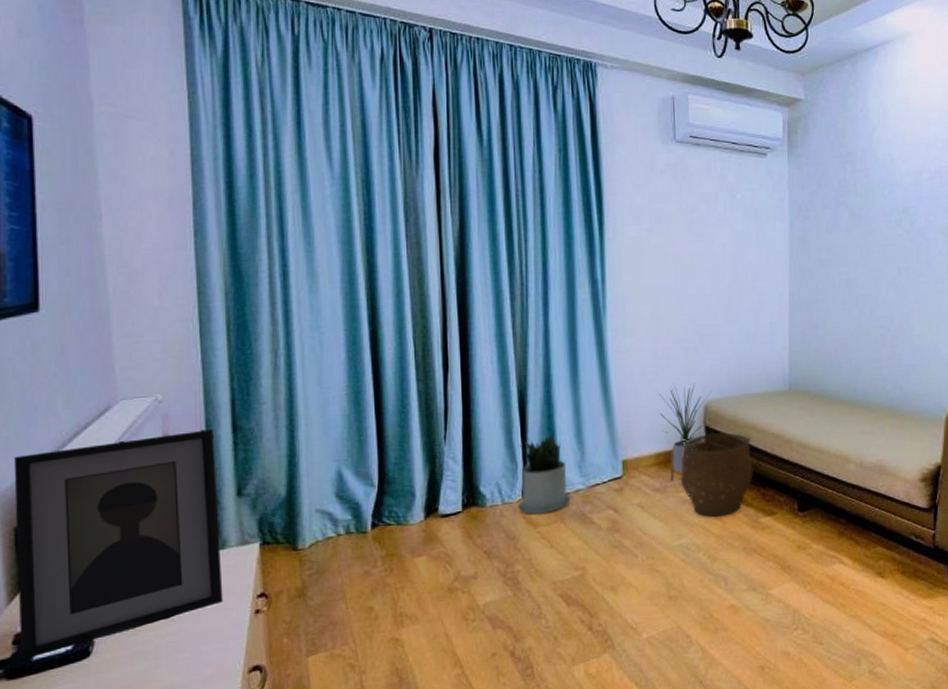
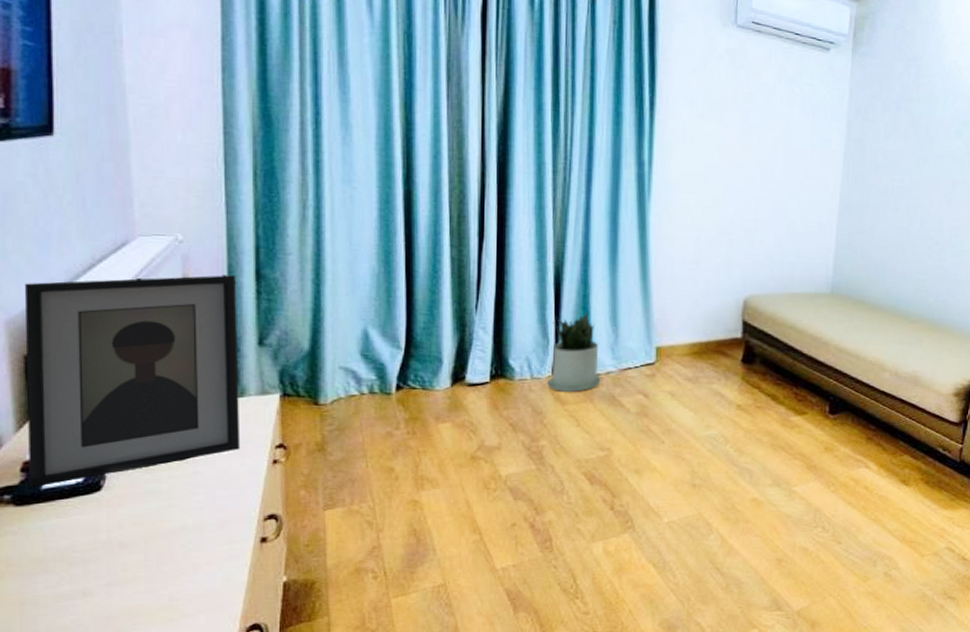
house plant: present [659,382,711,481] -> none [698,276,752,372]
basket: present [680,433,753,517] -> none [713,329,789,412]

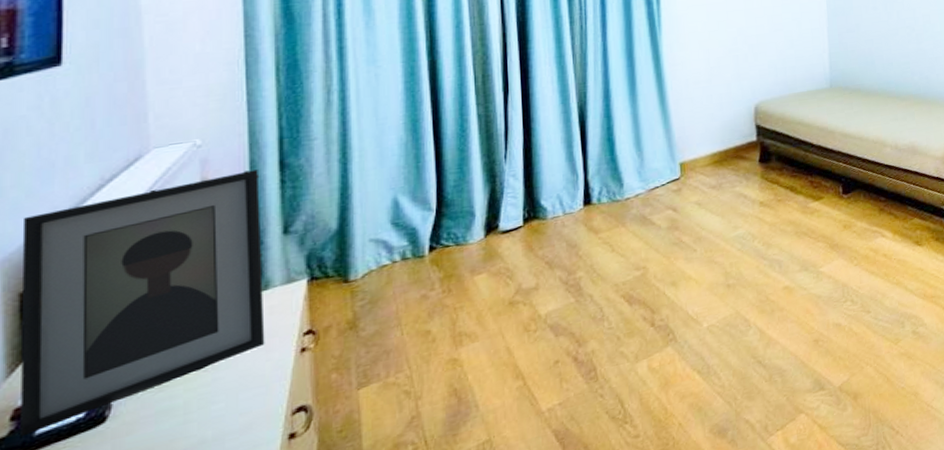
planter: present [546,313,601,393] -> none [578,143,631,222]

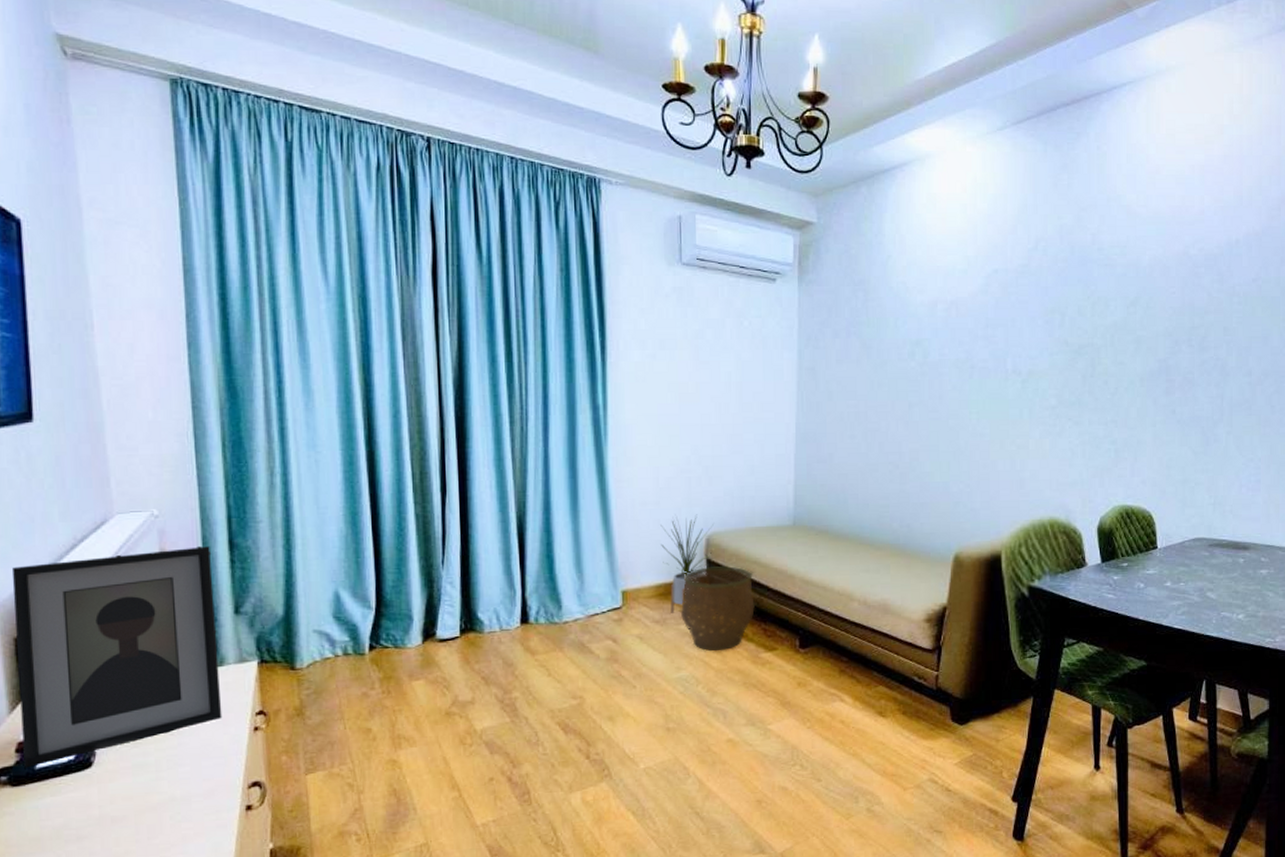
house plant: none [713,87,761,178] -> present [660,514,713,613]
basket: none [734,129,801,208] -> present [680,566,755,651]

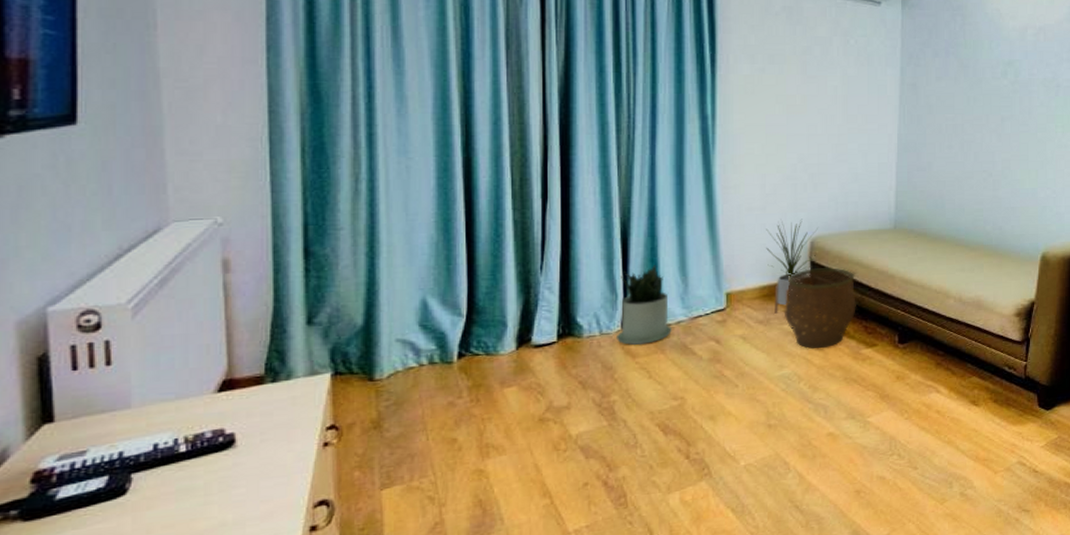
picture frame: present [11,546,223,768] -> none [39,255,287,500]
planter: none [515,561,569,643] -> present [615,265,672,346]

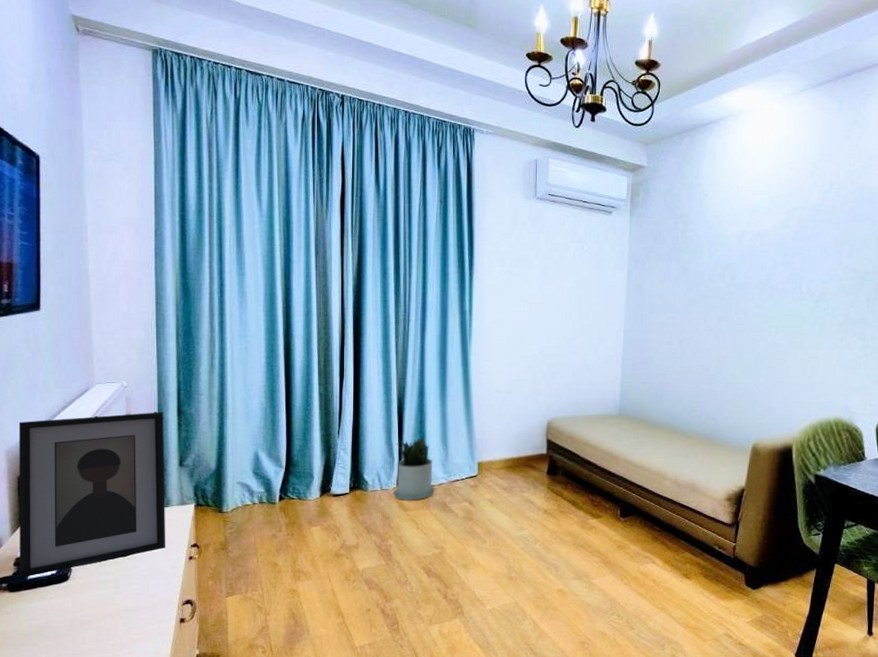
picture frame: none [39,255,287,500] -> present [18,412,166,579]
house plant: present [766,219,818,314] -> none [511,402,554,483]
basket: present [783,268,856,349] -> none [524,446,585,516]

